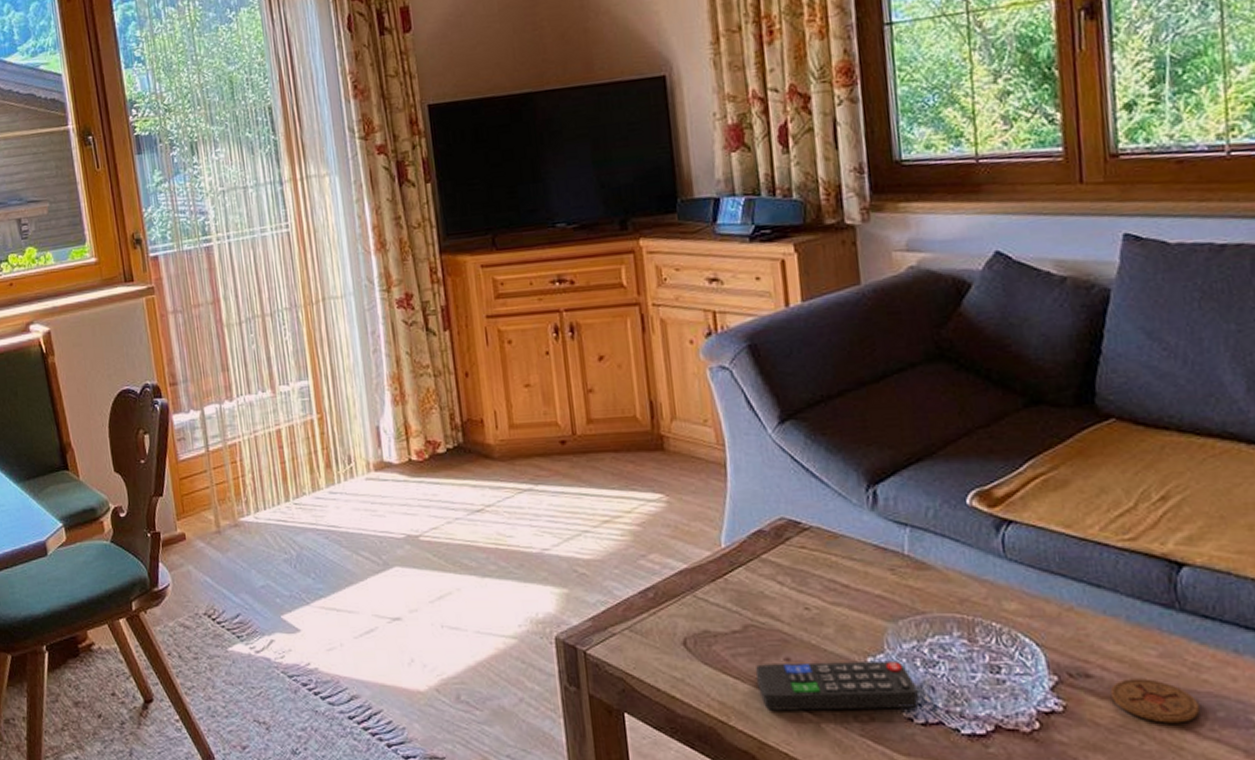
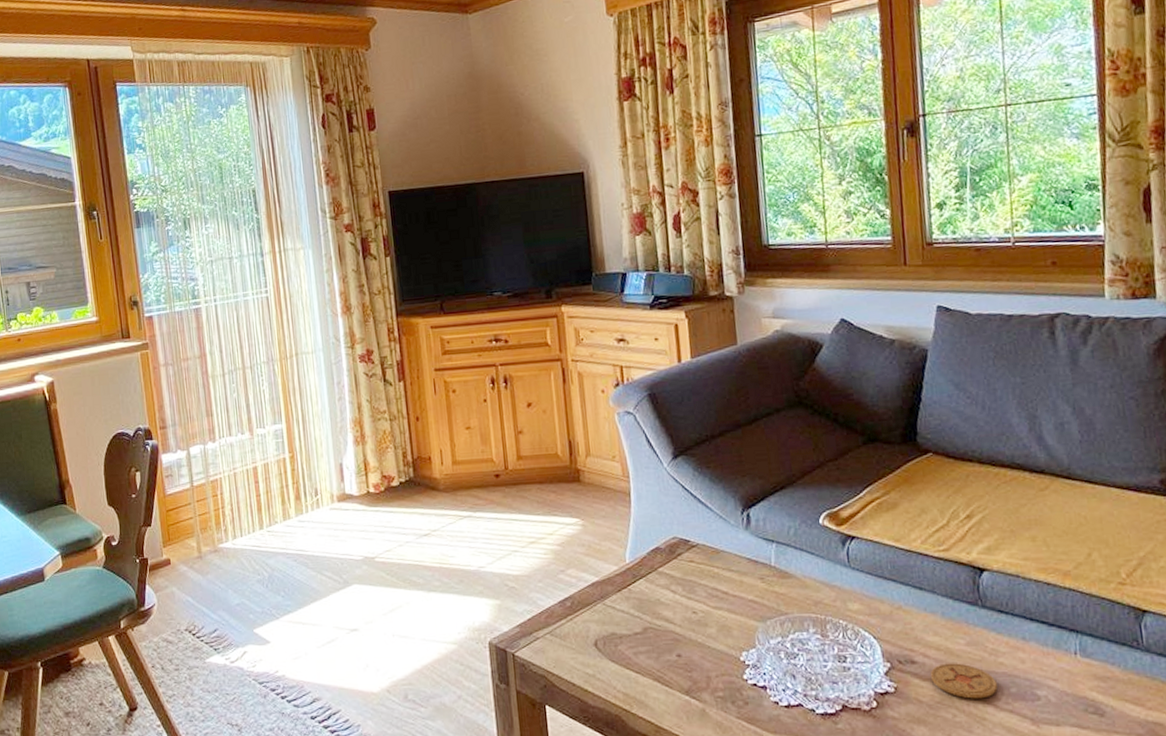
remote control: present [755,660,919,711] -> none [652,654,783,699]

